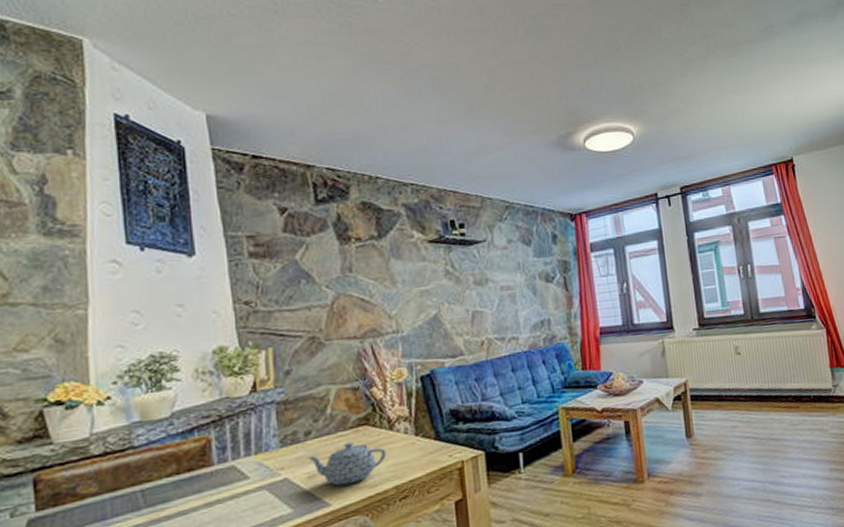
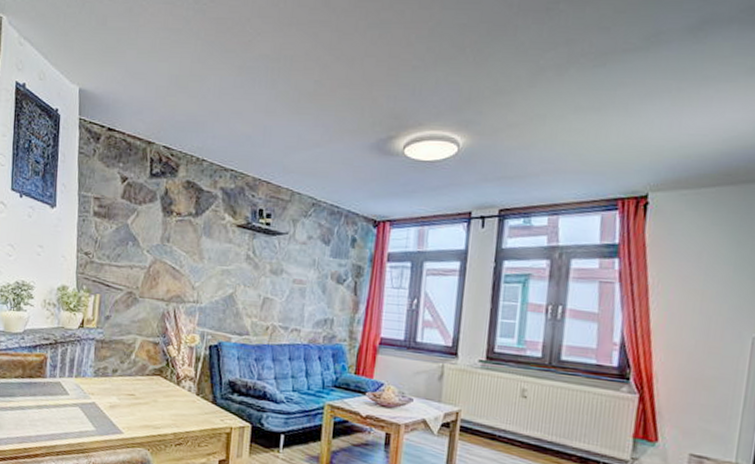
teapot: present [306,441,387,486] -> none [111,386,172,421]

